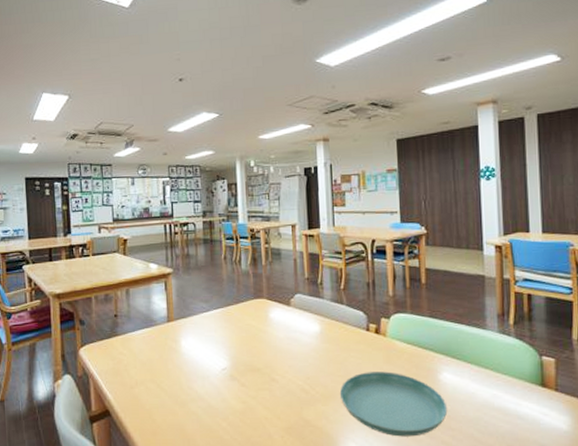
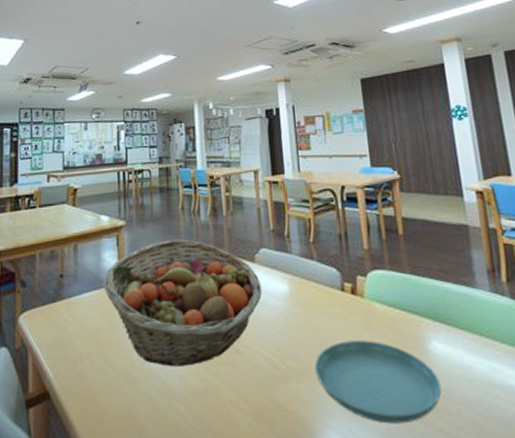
fruit basket: none [154,285,296,391] -> present [103,239,262,367]

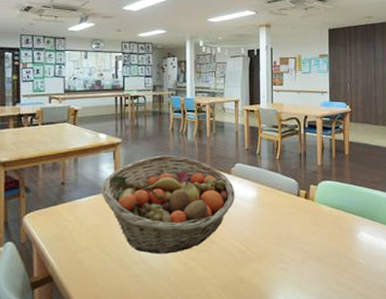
saucer: present [314,340,442,424] -> none [272,232,363,290]

